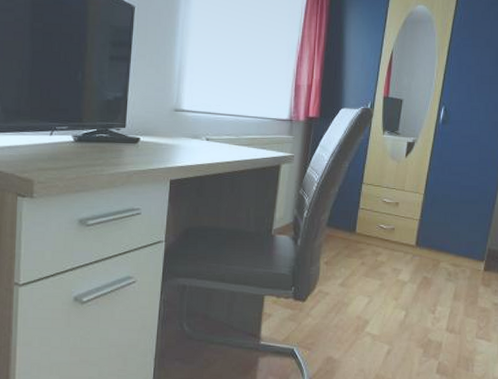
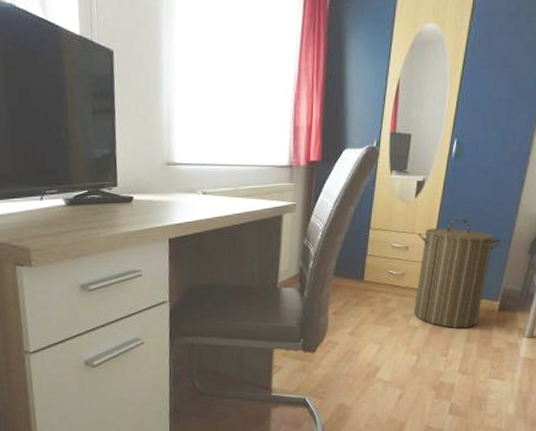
laundry hamper: none [403,179,486,287] -> present [414,218,502,329]

